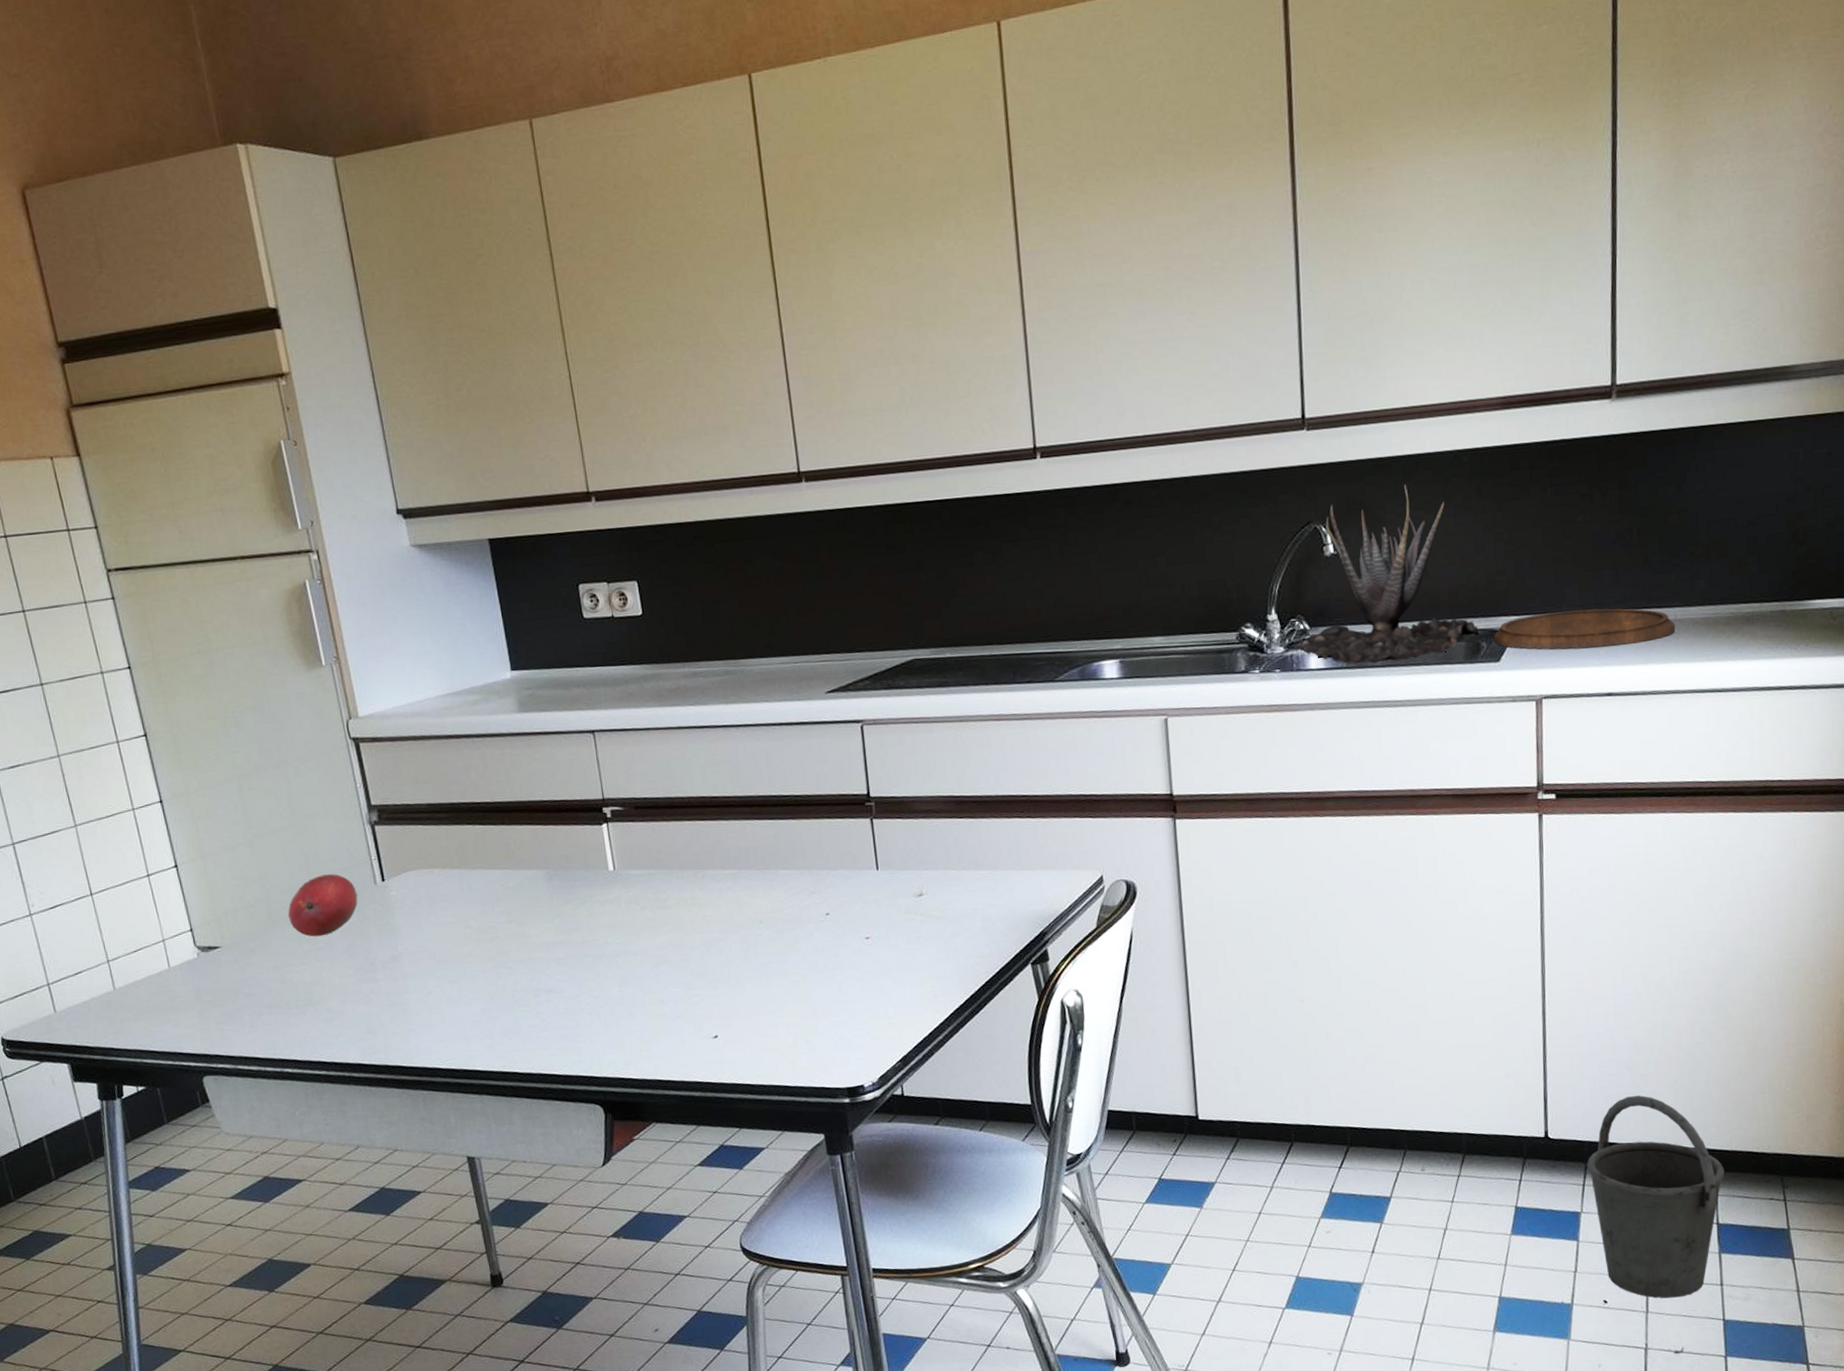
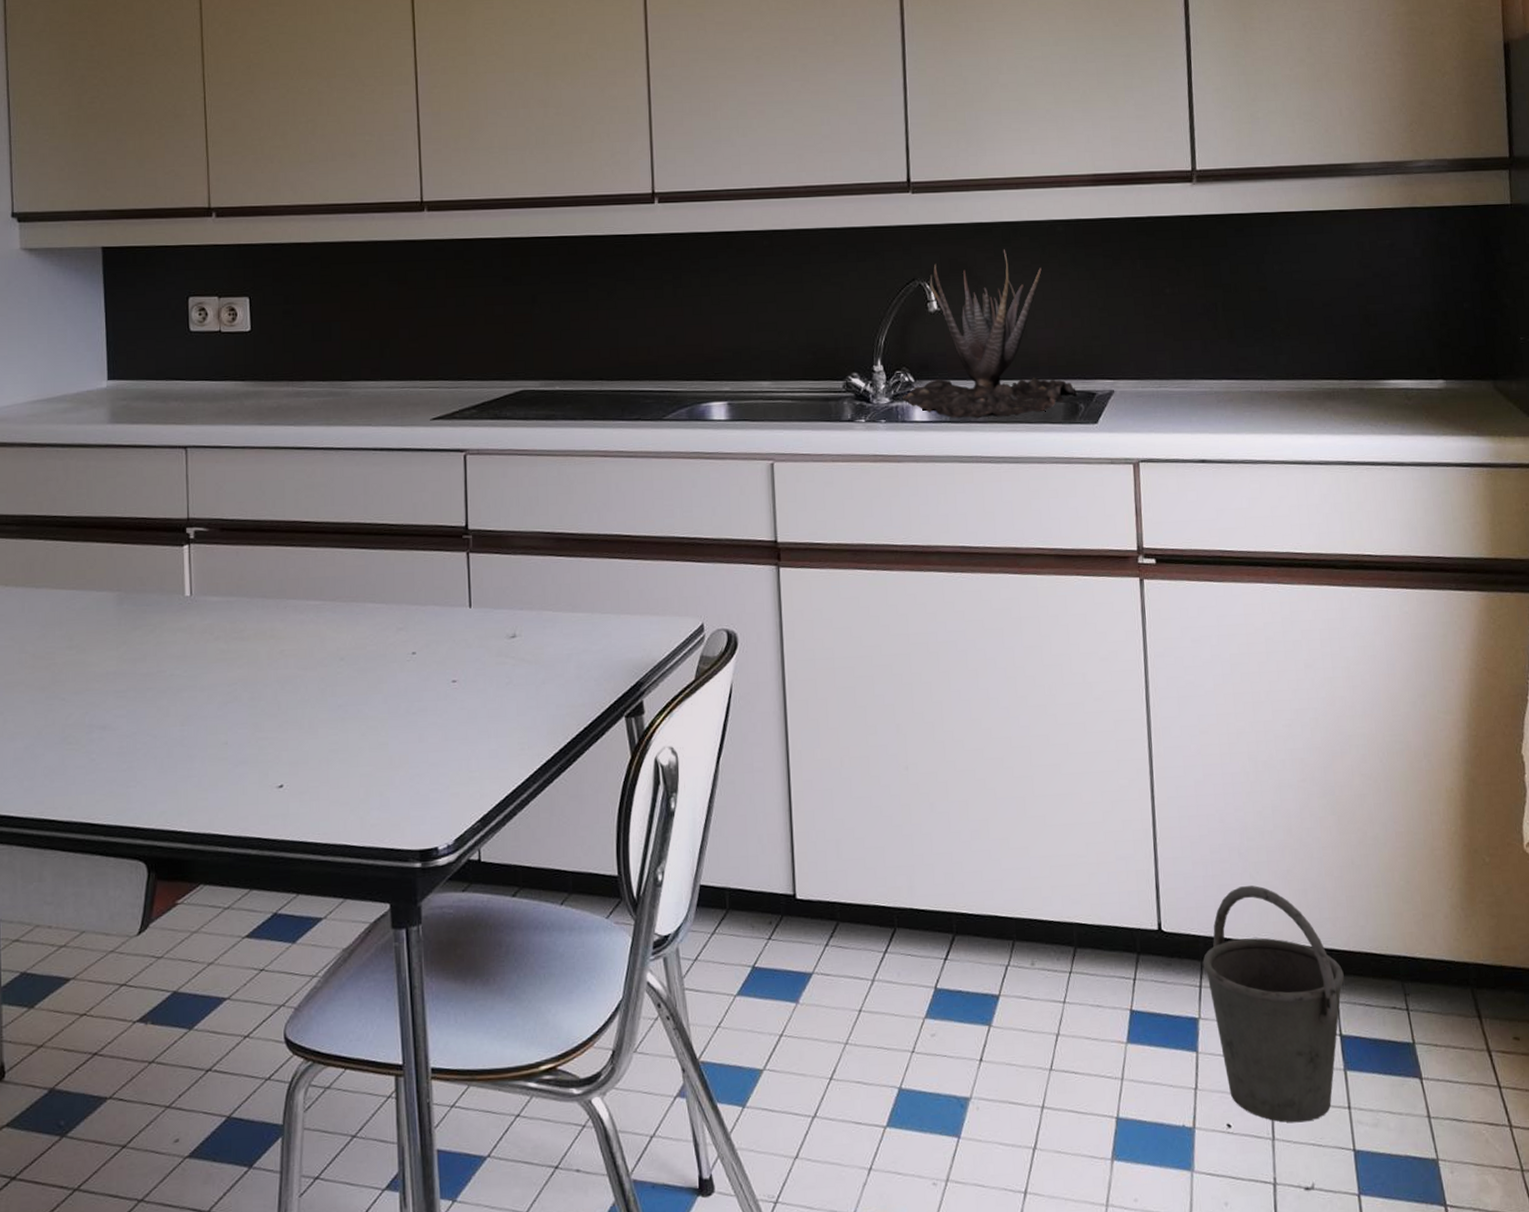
cutting board: present [1493,608,1676,651] -> none [1091,377,1263,416]

